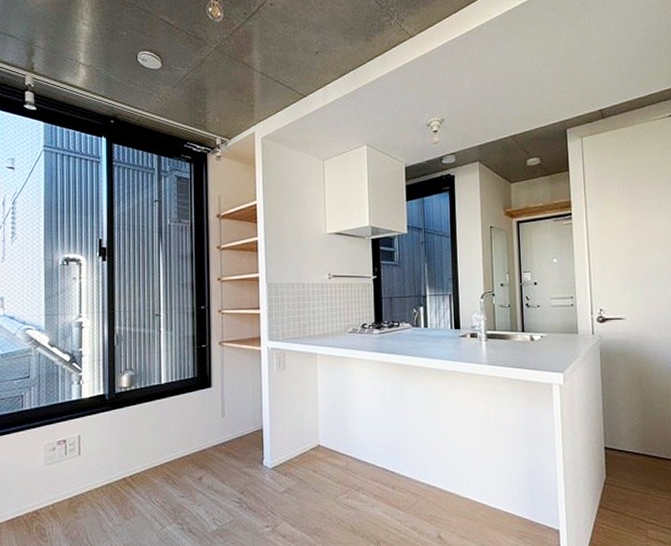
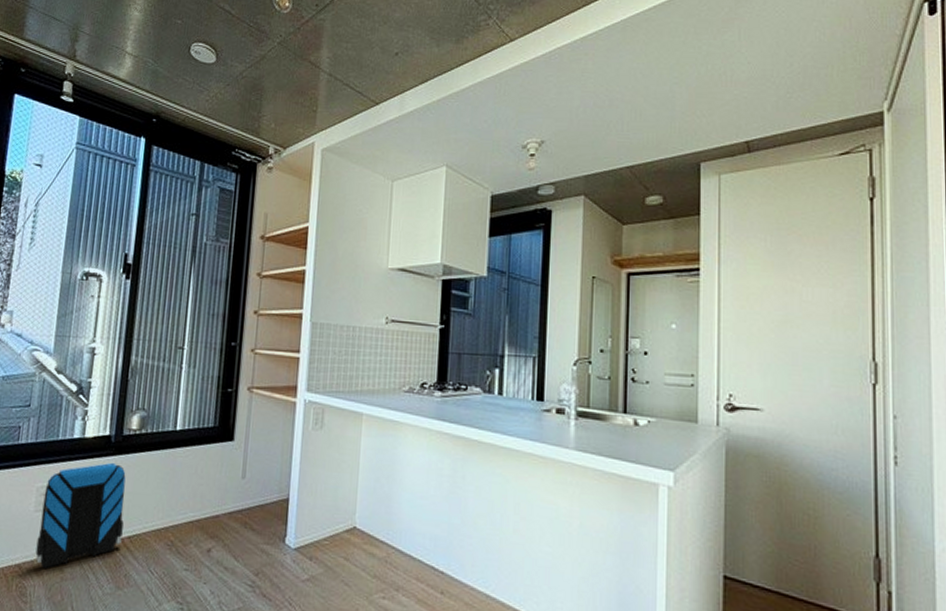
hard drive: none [50,416,124,512] -> present [35,462,126,569]

